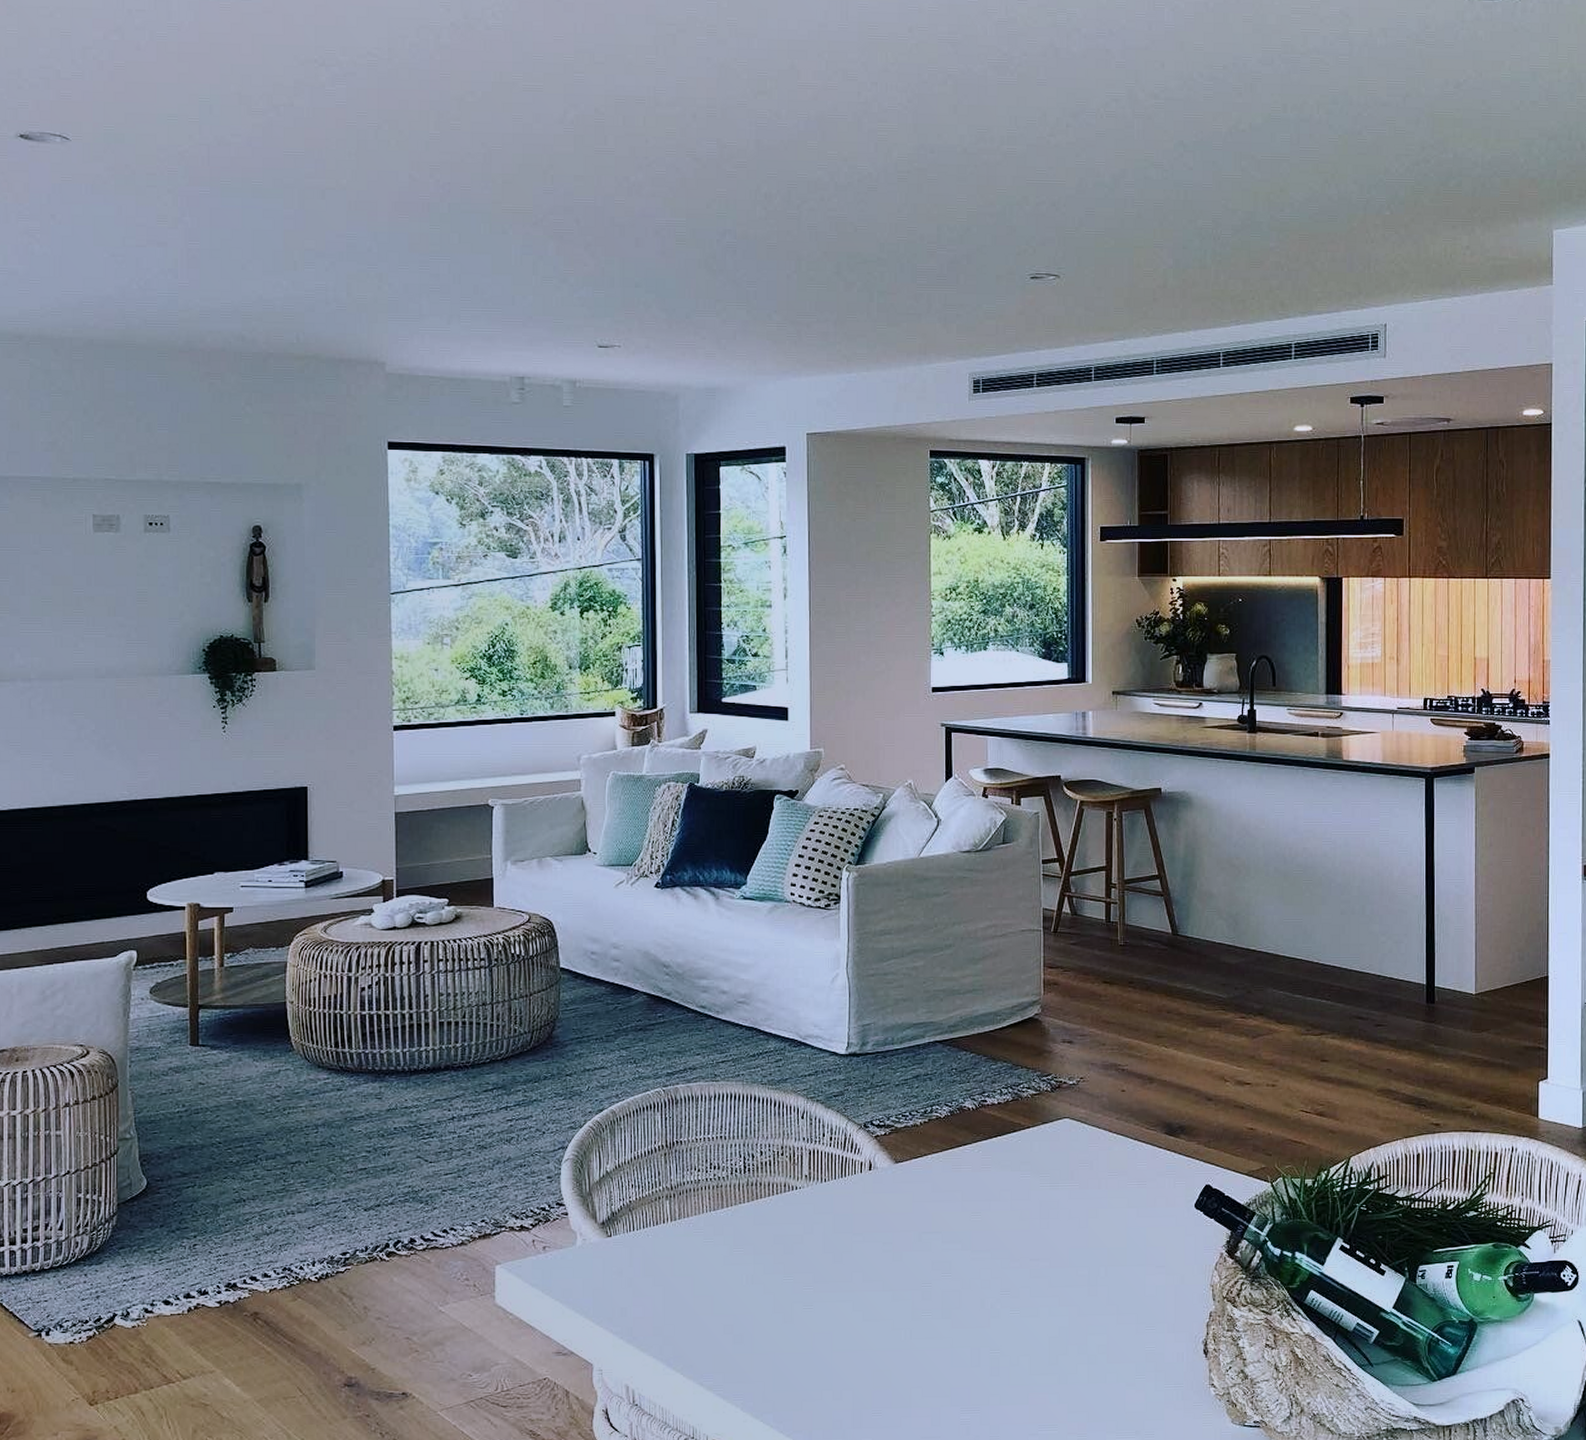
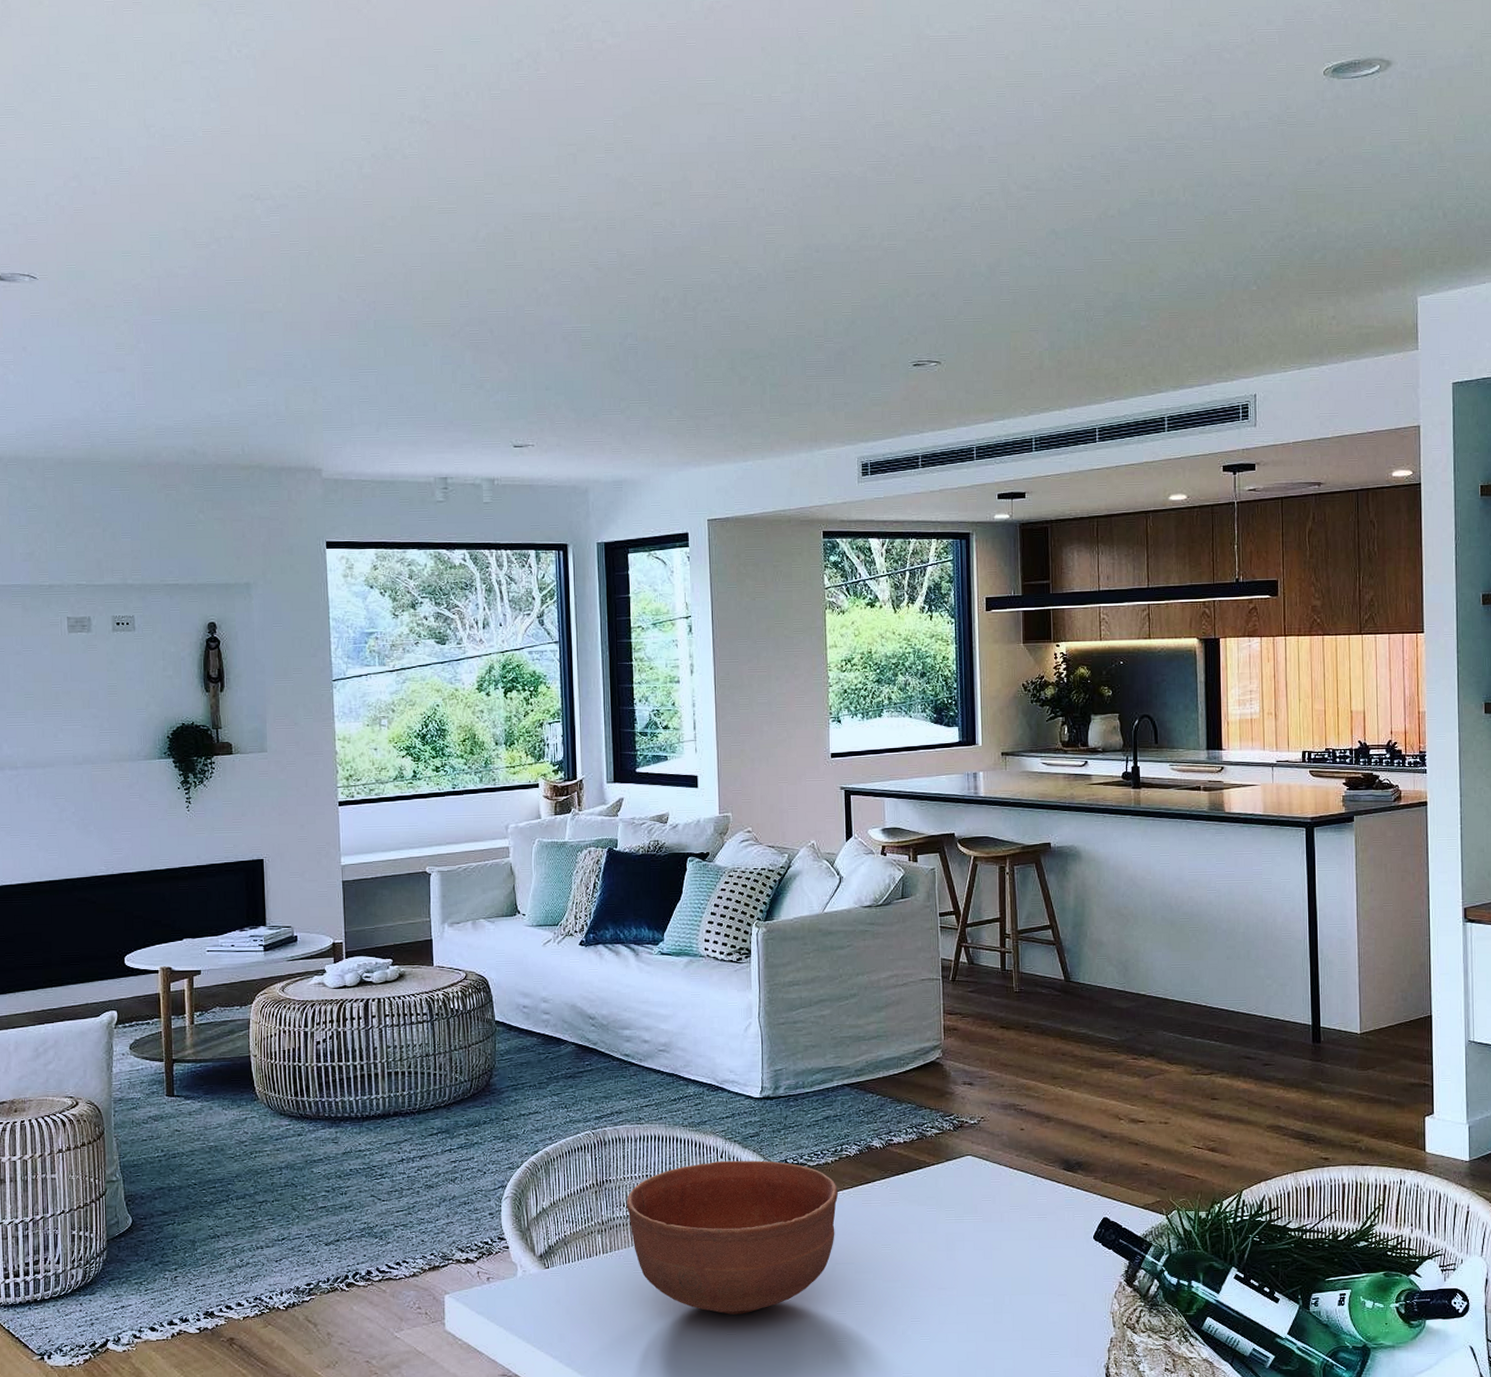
bowl: none [697,1122,927,1287] -> present [626,1160,839,1315]

